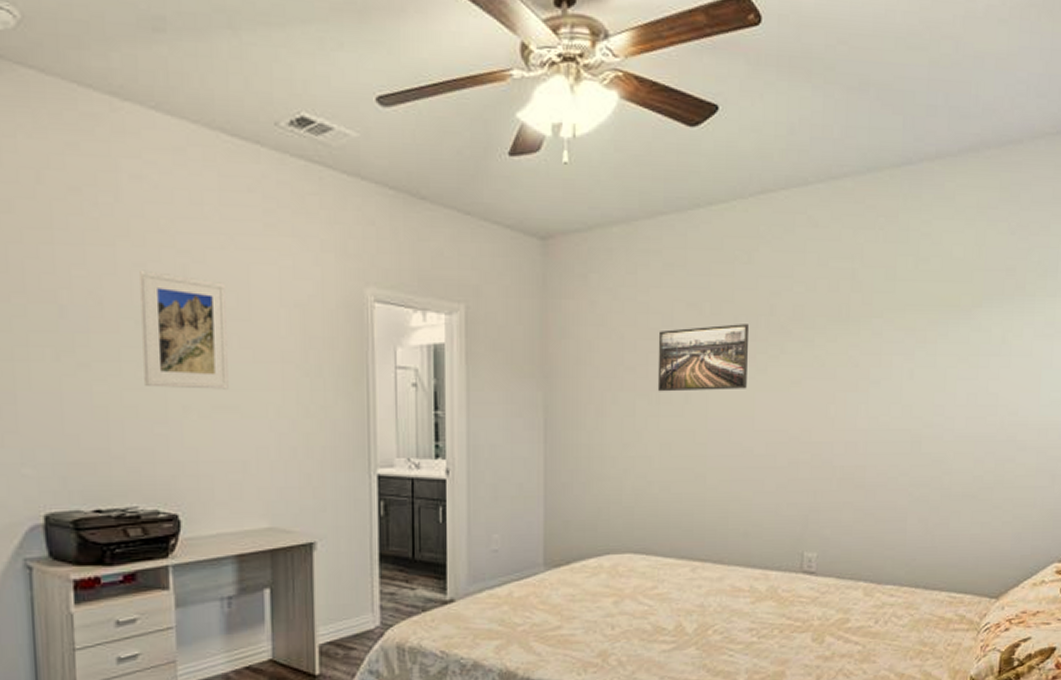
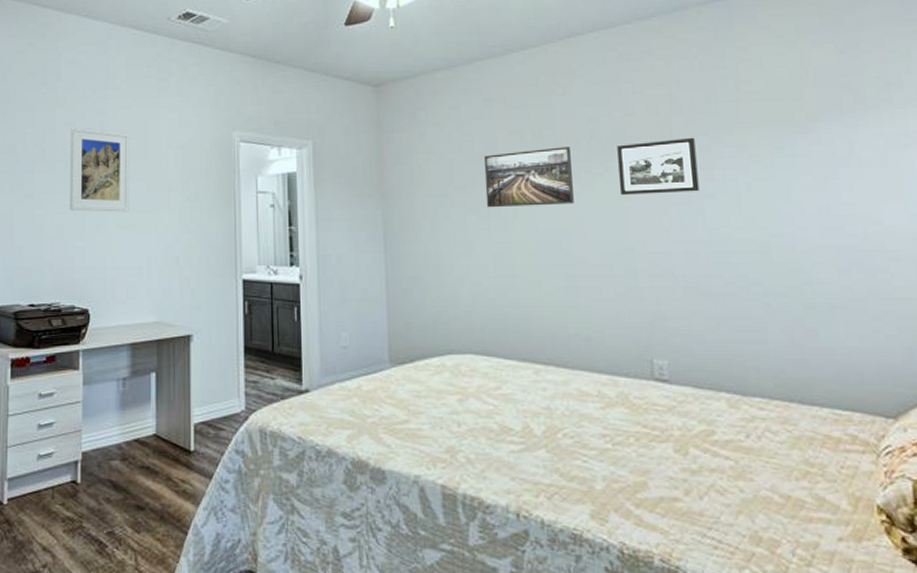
picture frame: none [793,318,869,380] -> present [617,137,700,195]

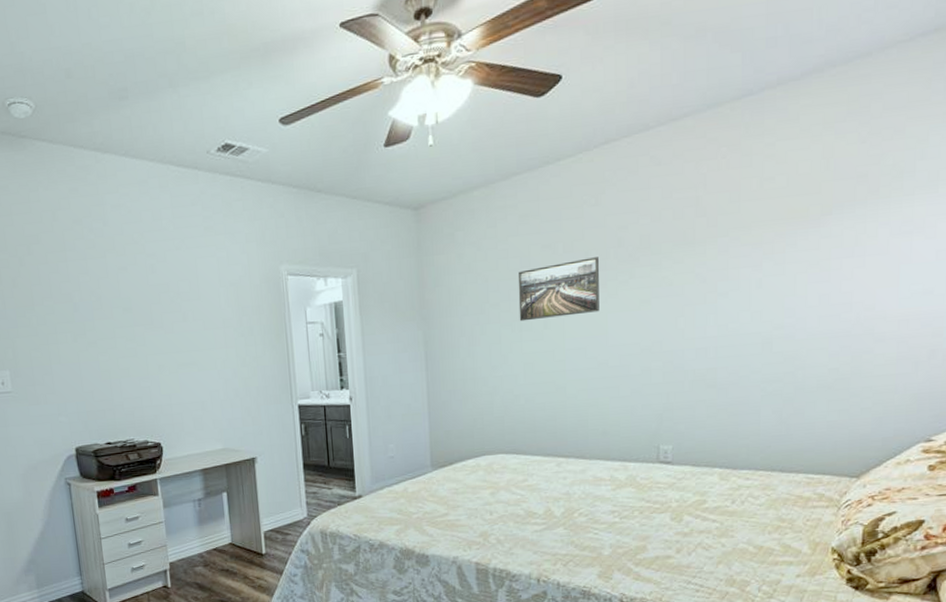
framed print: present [70,126,129,212] -> none [123,271,188,354]
picture frame: present [617,137,700,195] -> none [642,238,715,300]

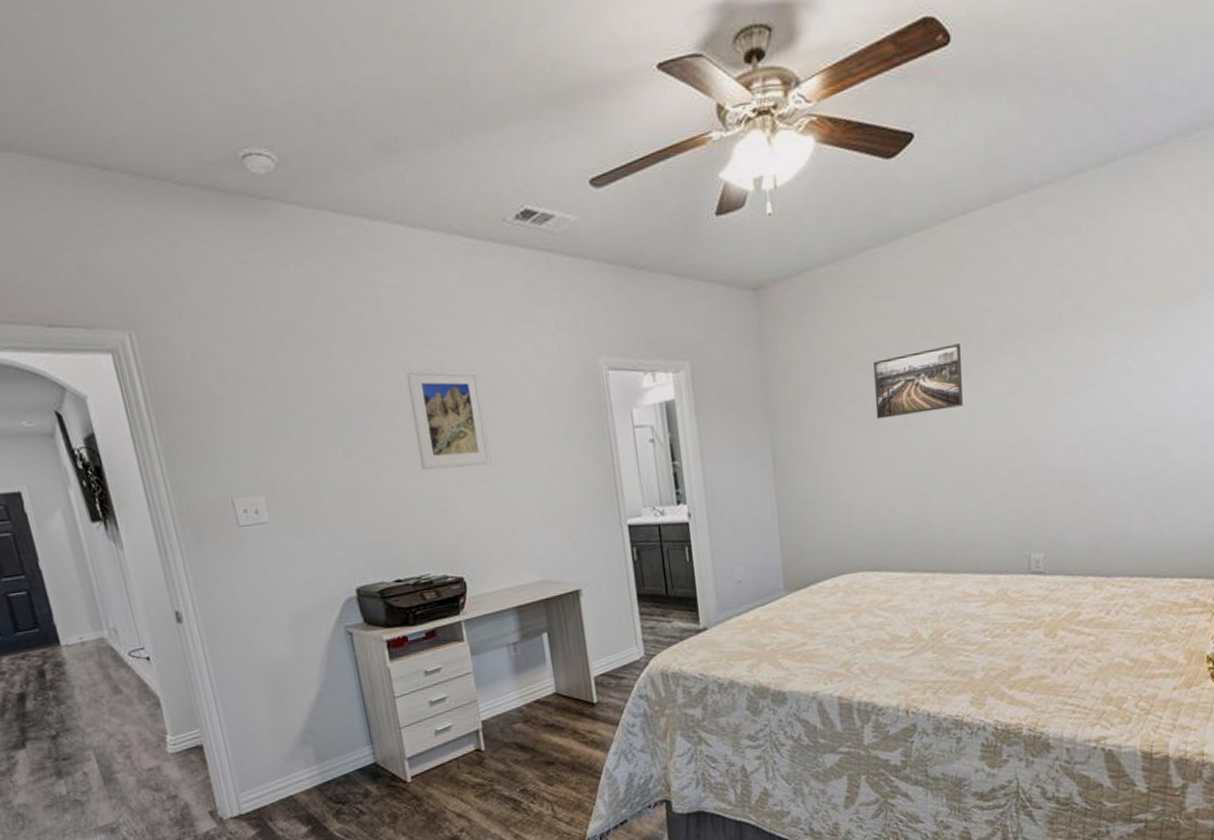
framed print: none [123,271,188,354] -> present [405,368,492,470]

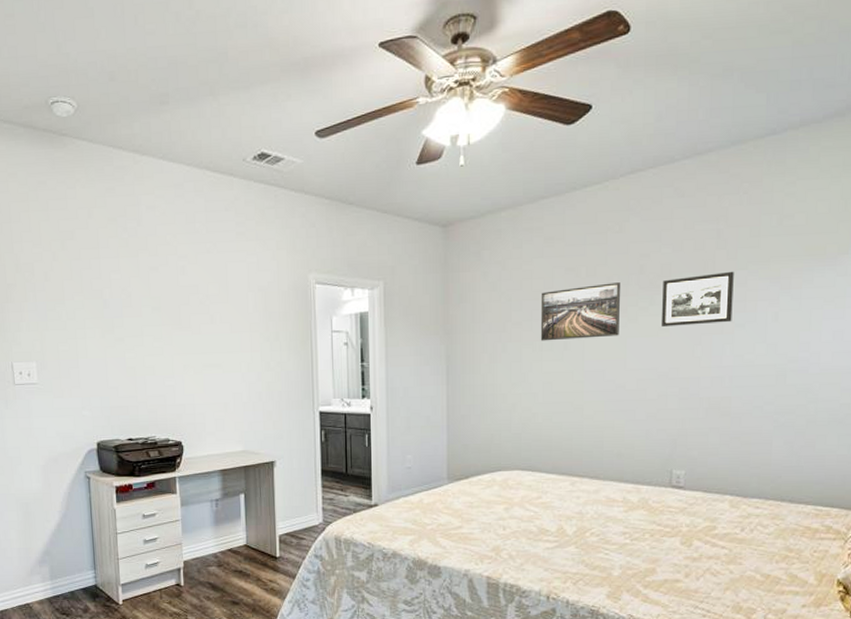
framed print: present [405,368,492,470] -> none [154,271,214,353]
picture frame: none [1007,322,1083,392] -> present [662,271,734,326]

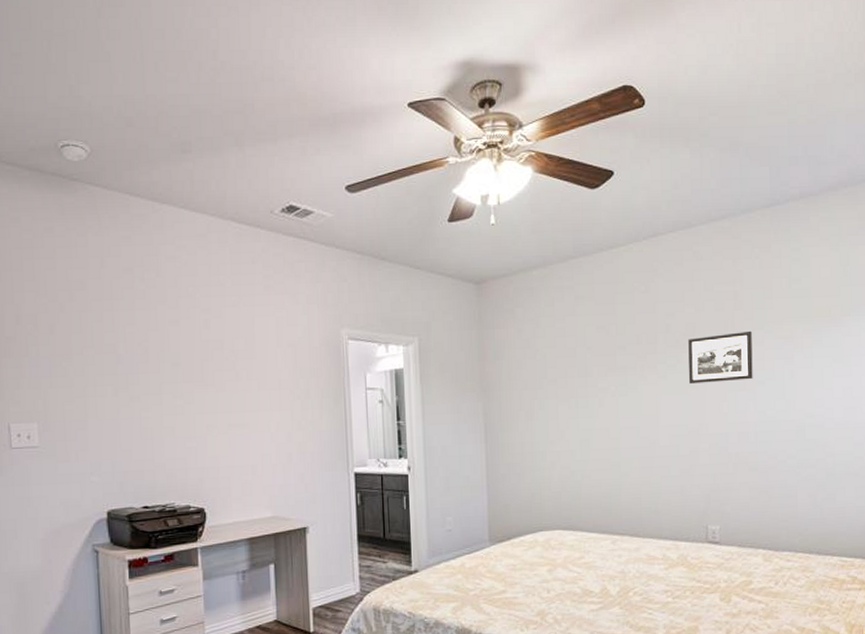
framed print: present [540,282,620,341] -> none [574,341,650,398]

